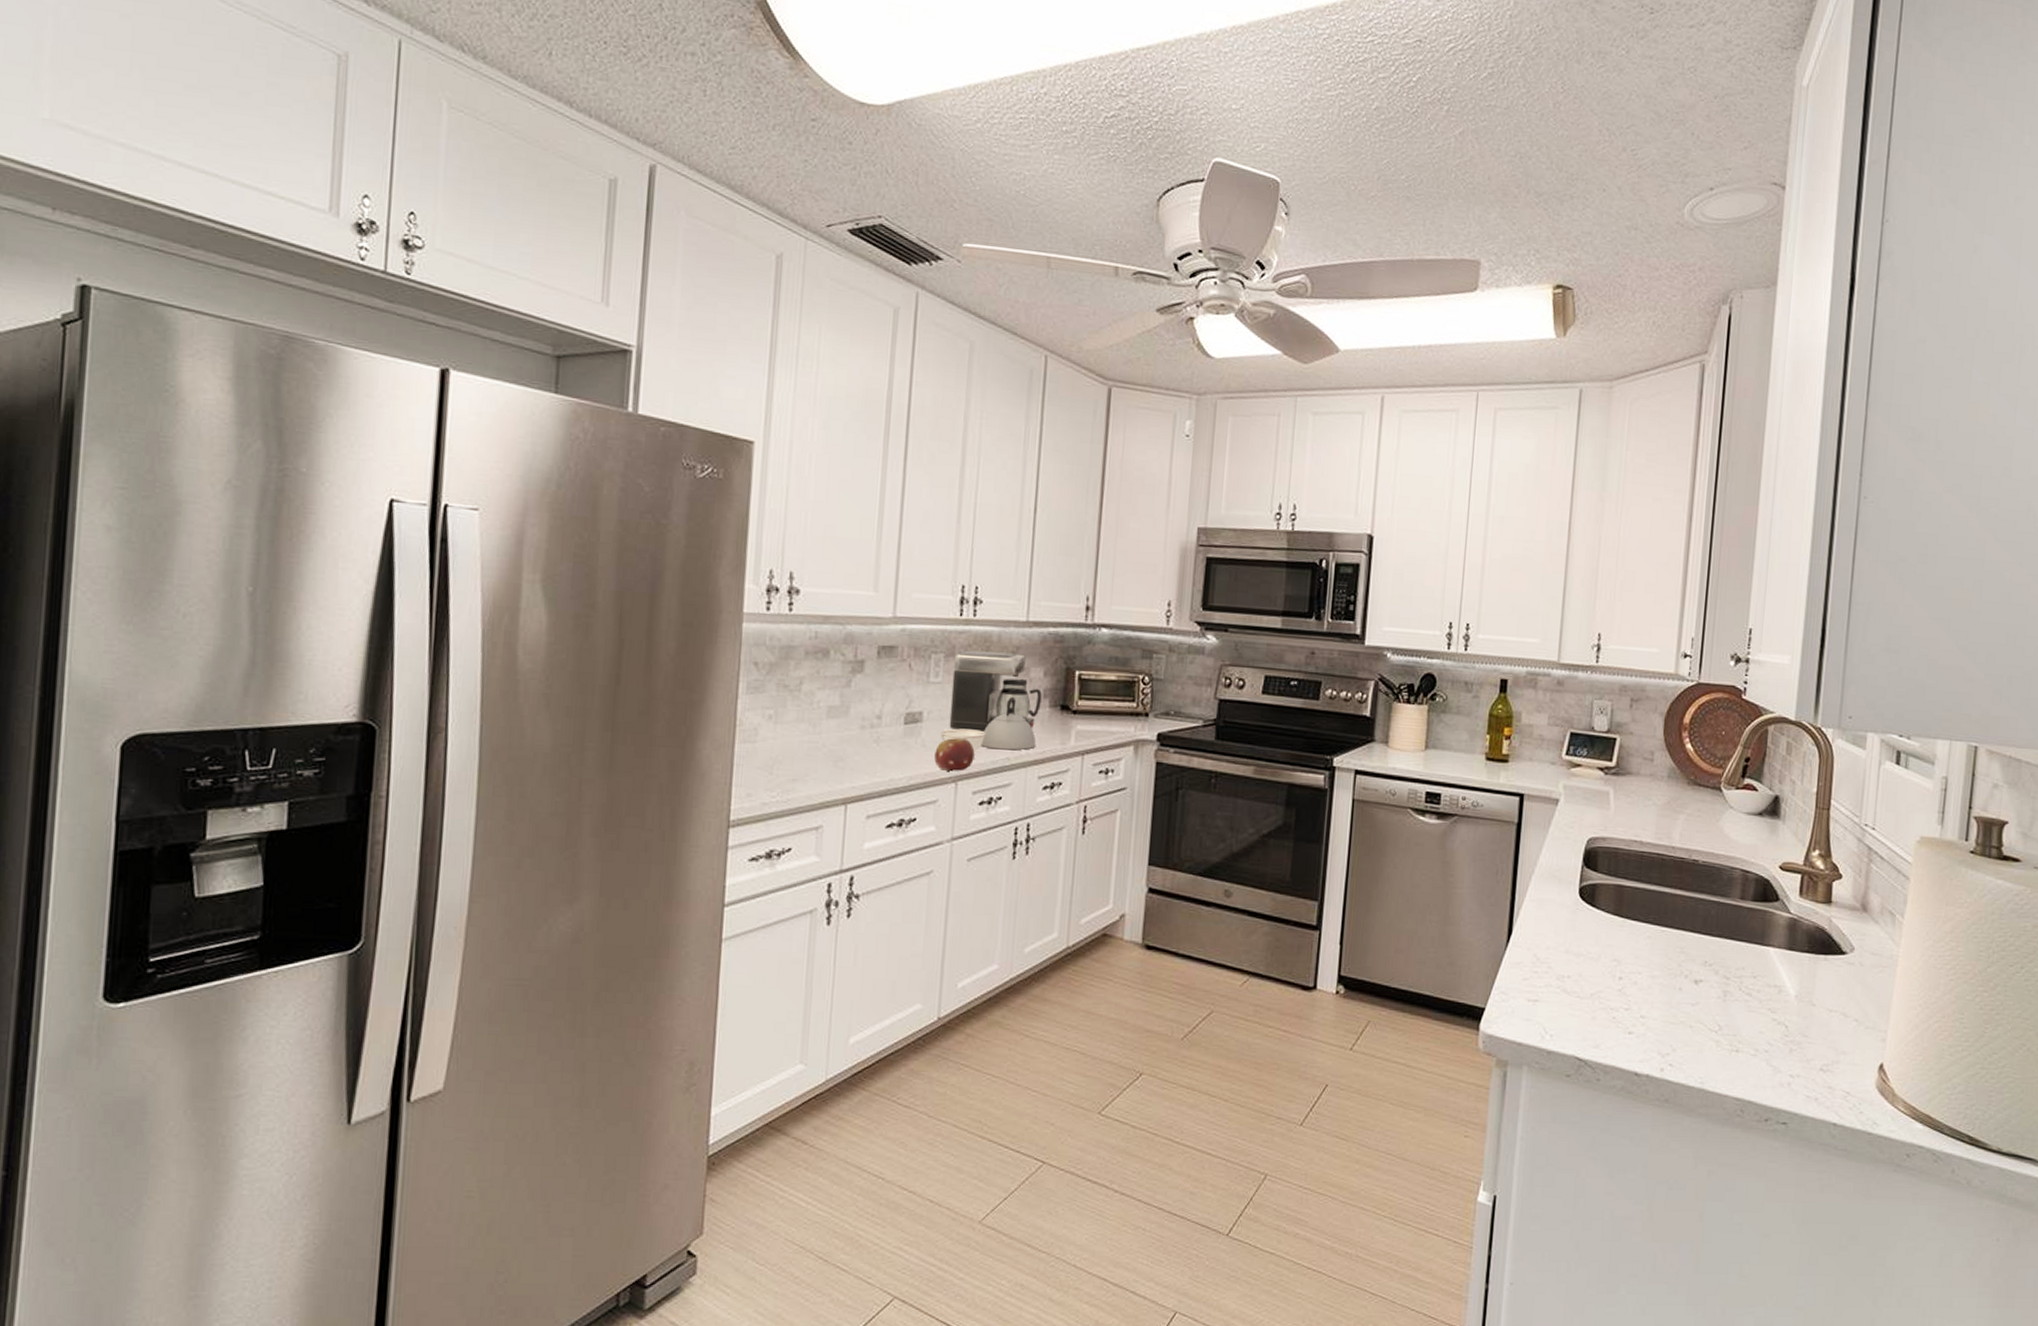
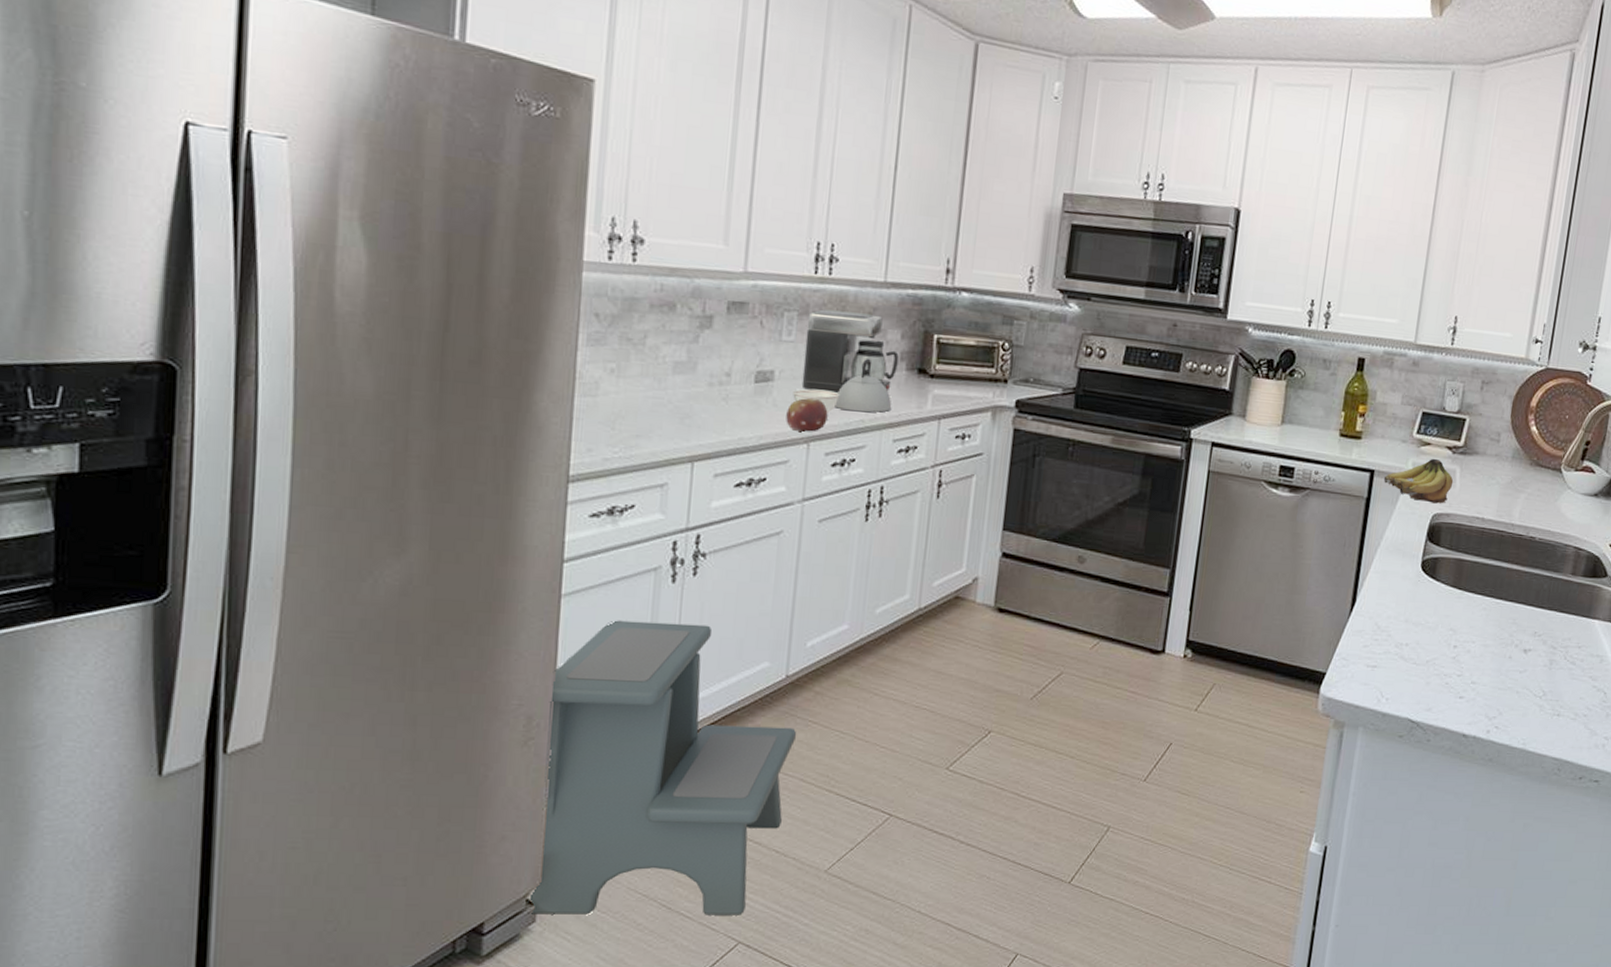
step stool: none [688,963,949,1269] -> present [527,620,797,915]
fruit: none [1534,780,1608,828] -> present [1383,458,1454,504]

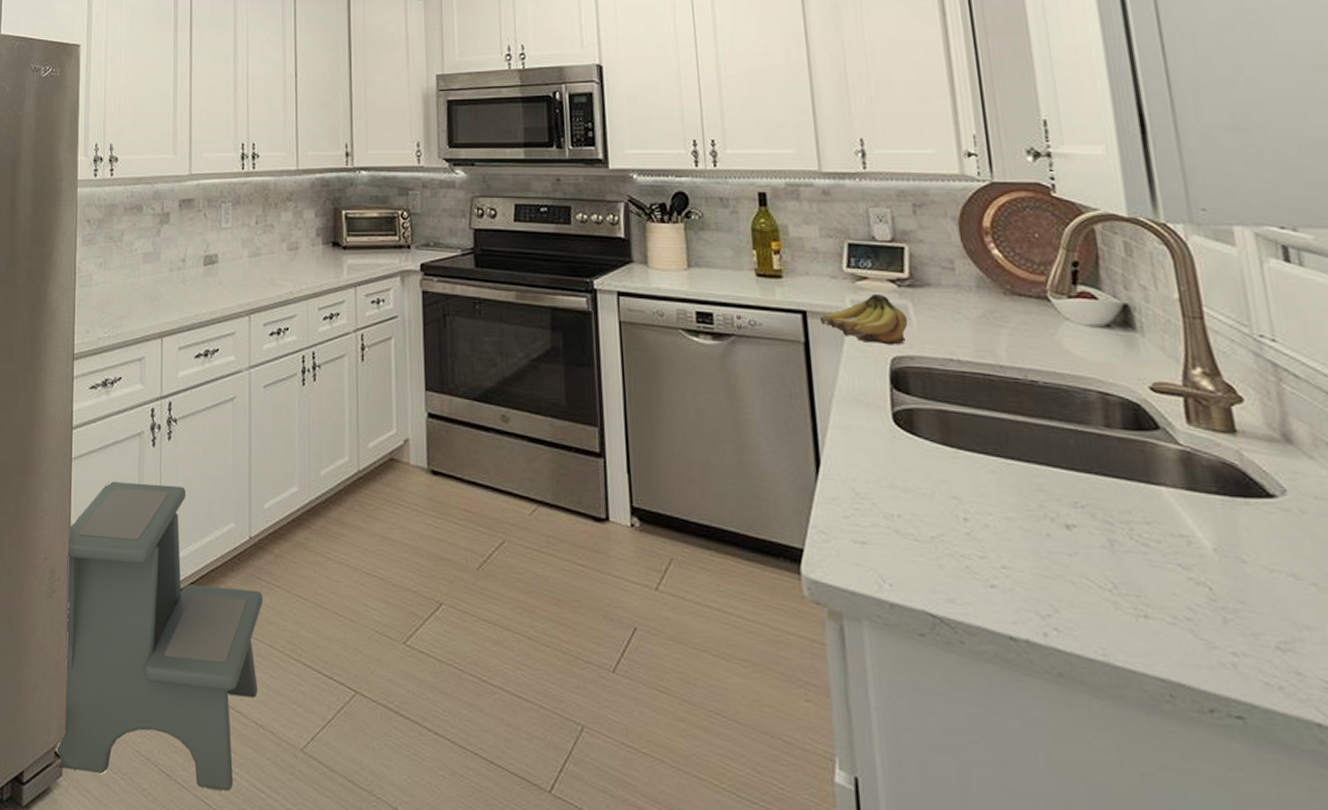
fruit: present [786,398,828,432] -> none [230,276,263,306]
bowl: present [793,388,840,414] -> none [234,267,271,288]
coffee maker: present [801,309,899,393] -> none [240,198,315,269]
kettle: present [835,358,892,413] -> none [268,236,314,285]

